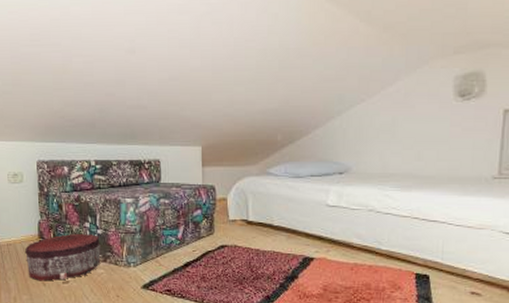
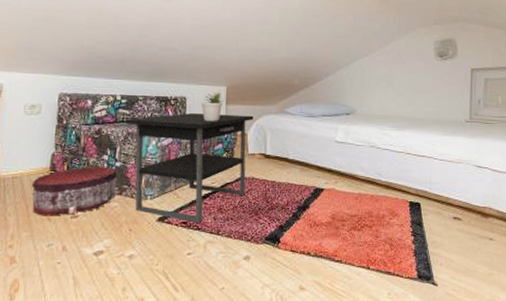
nightstand: none [102,177,233,291] -> present [125,113,254,223]
potted plant: none [175,150,199,186] -> present [200,90,223,122]

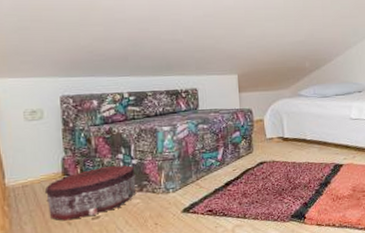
nightstand: present [125,113,254,223] -> none [136,101,268,210]
potted plant: present [200,90,223,122] -> none [213,79,236,111]

